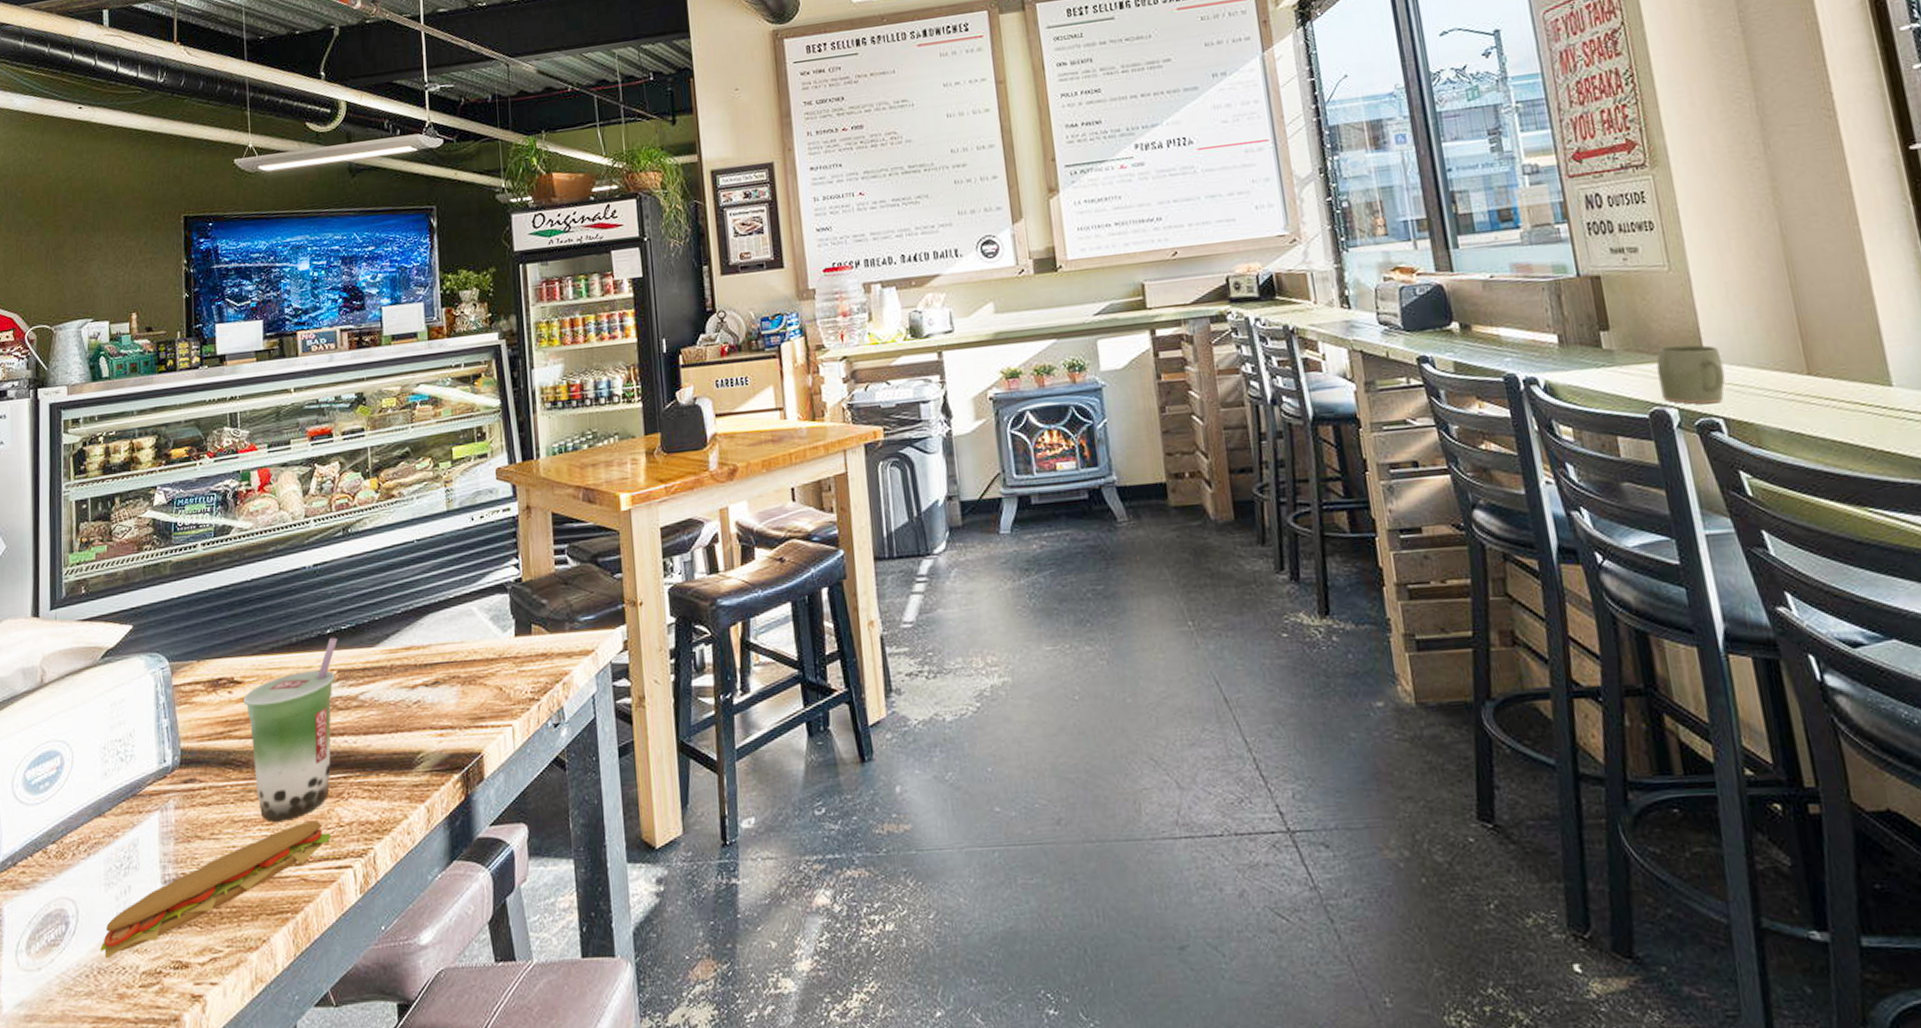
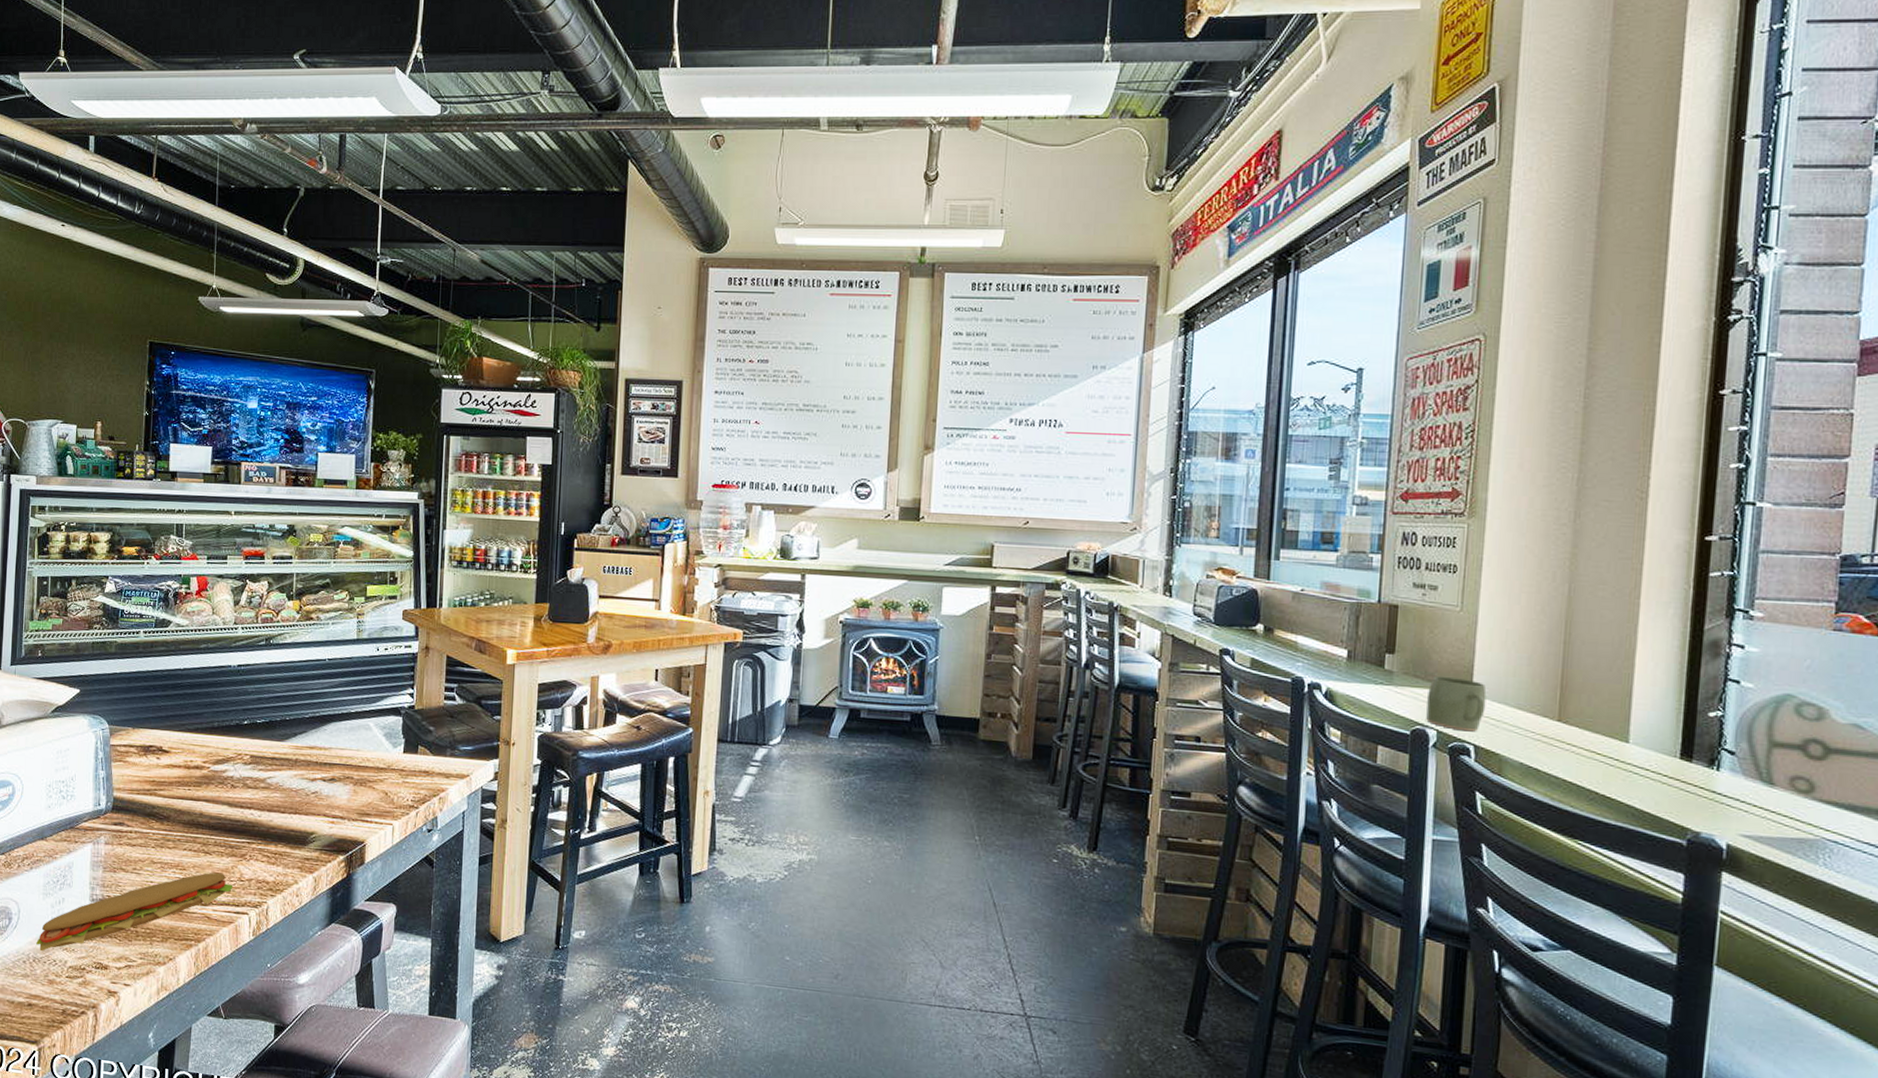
beverage cup: present [243,637,338,822] -> none [169,727,253,869]

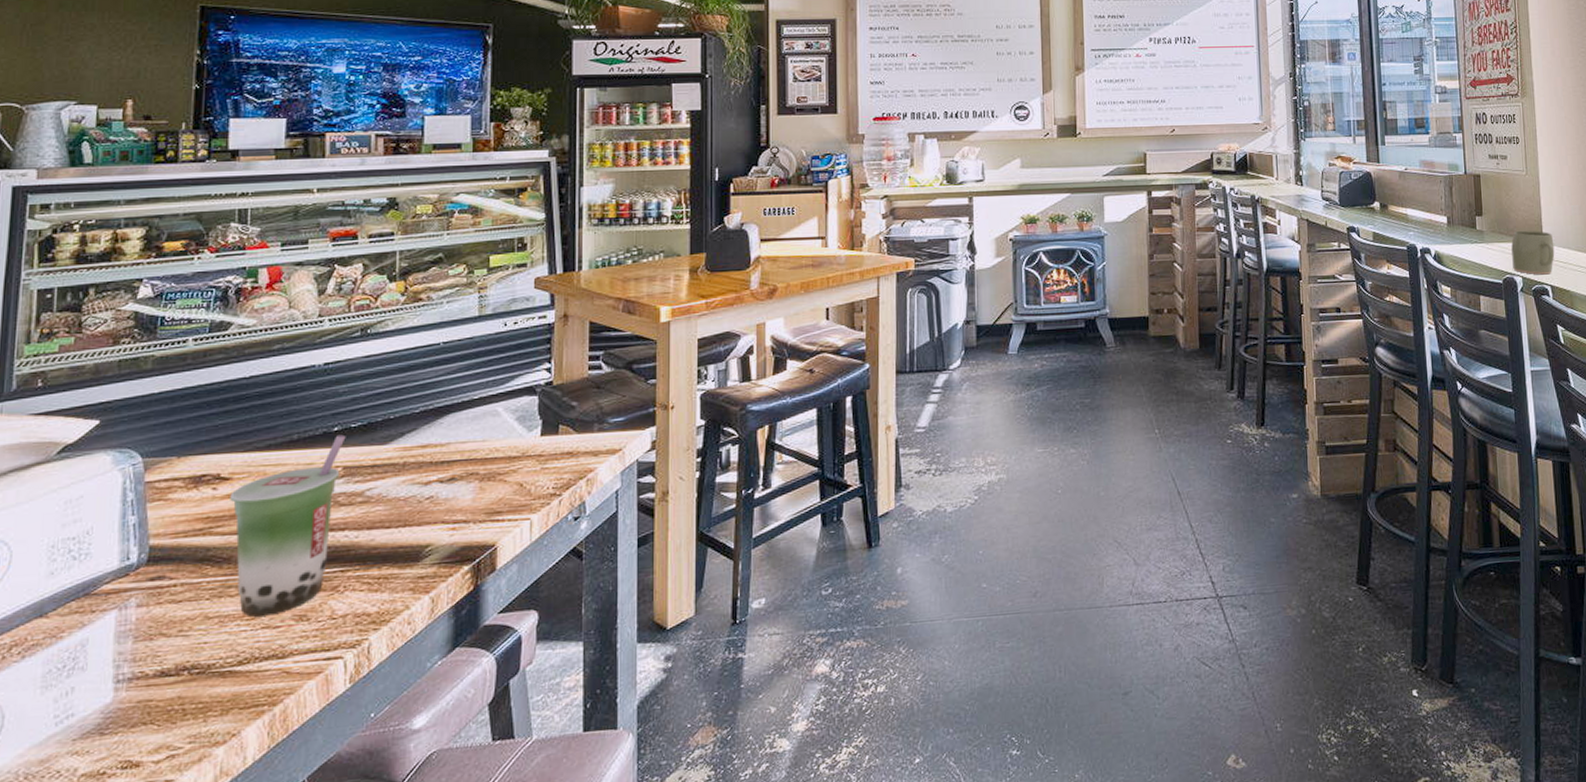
sandwich: present [36,872,233,952] -> none [29,614,322,764]
beverage cup: none [169,727,253,869] -> present [230,434,346,617]

